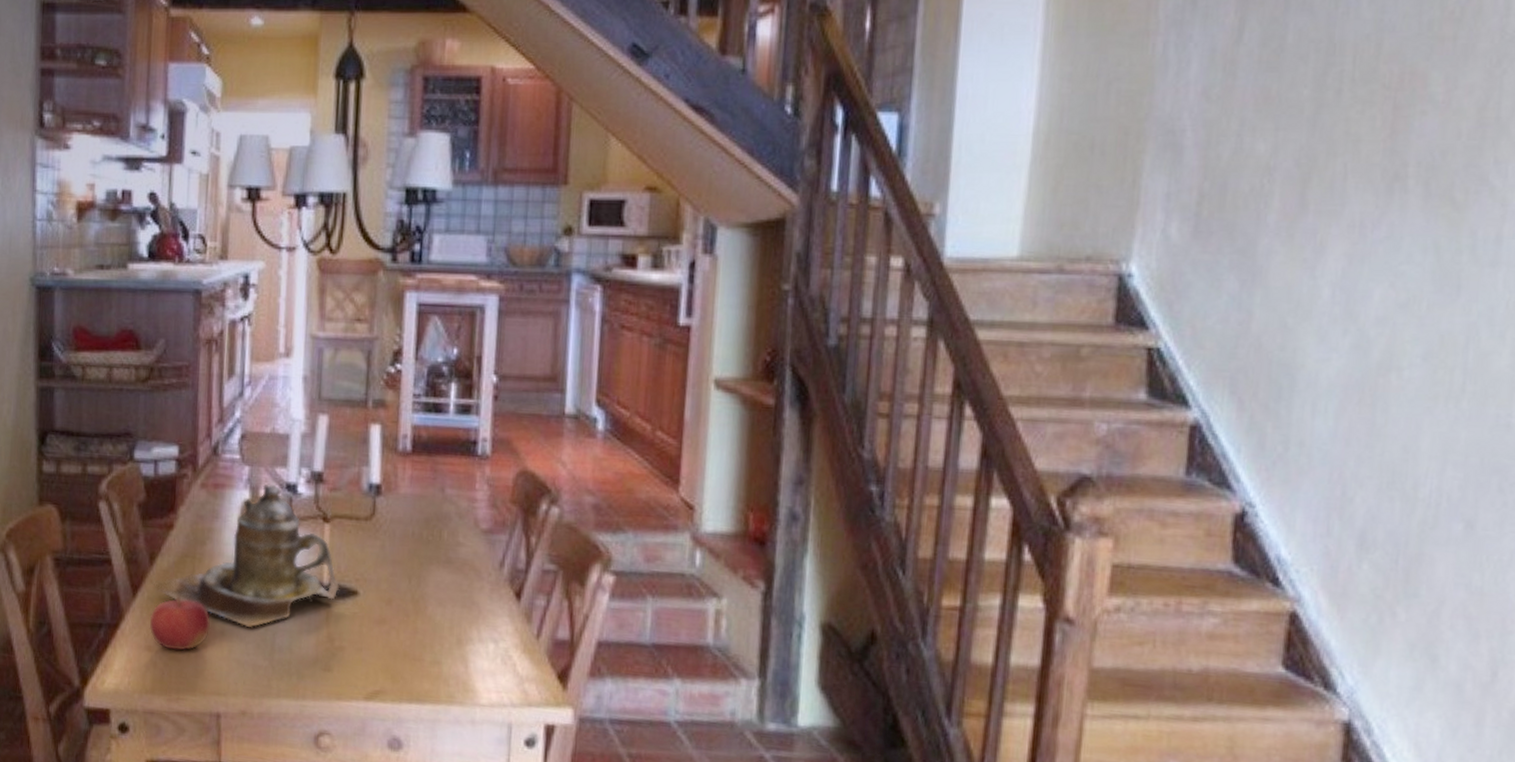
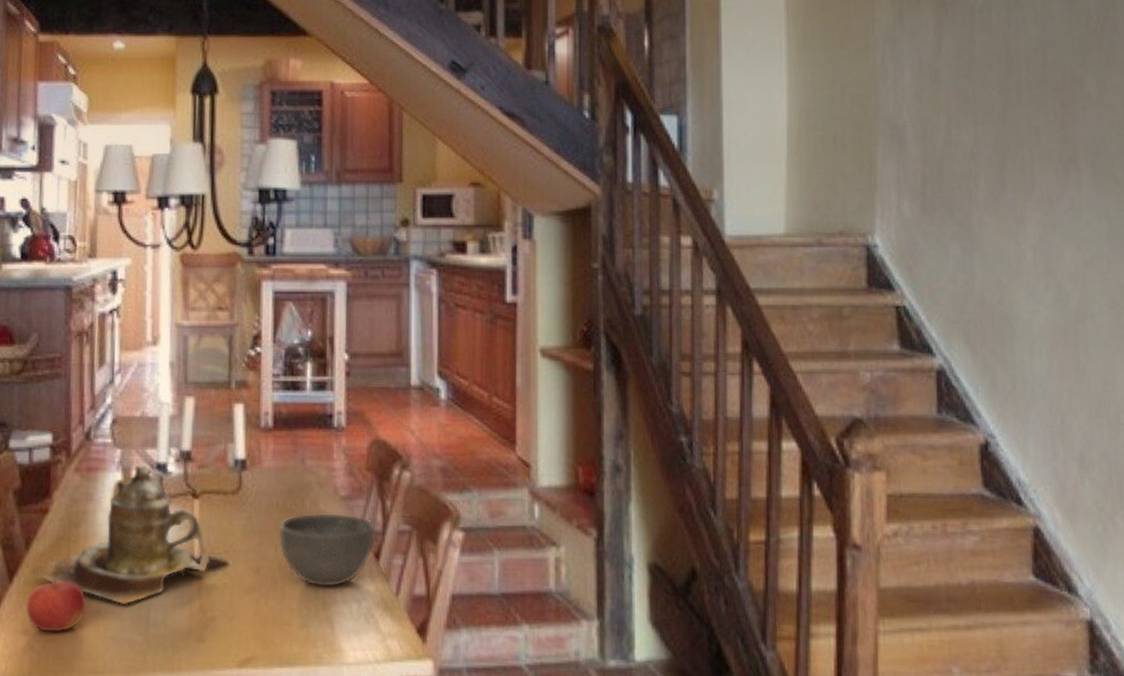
bowl: none [412,545,519,625] -> present [278,512,376,587]

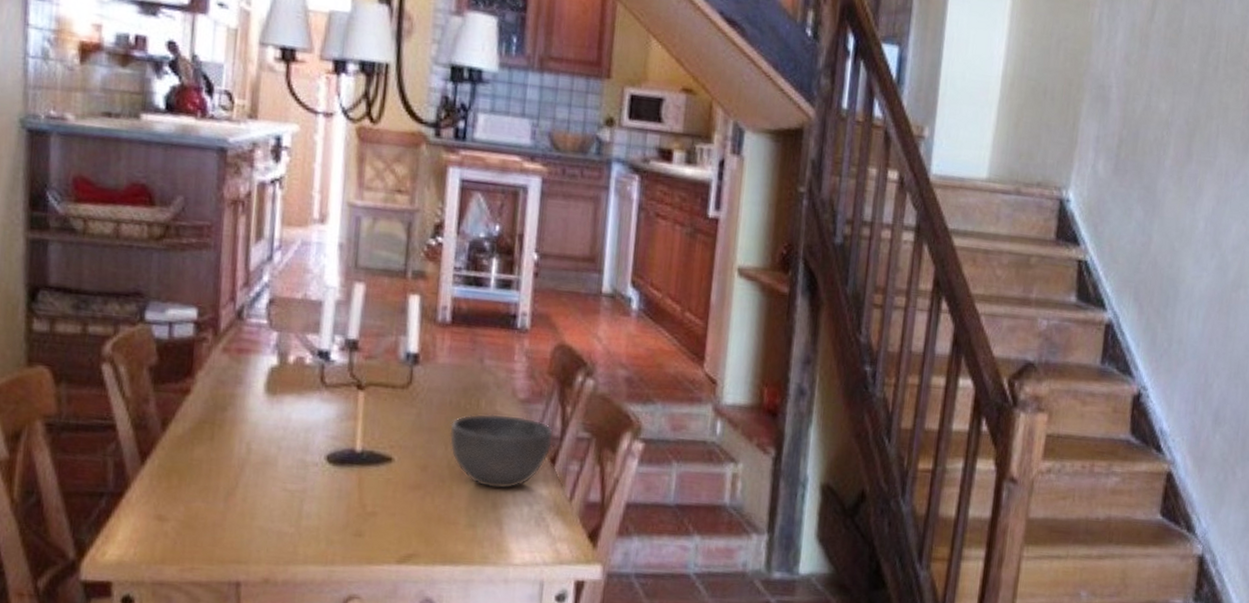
fruit: present [26,579,87,632] -> none [159,463,231,520]
teapot: present [29,464,211,605] -> none [165,350,374,495]

